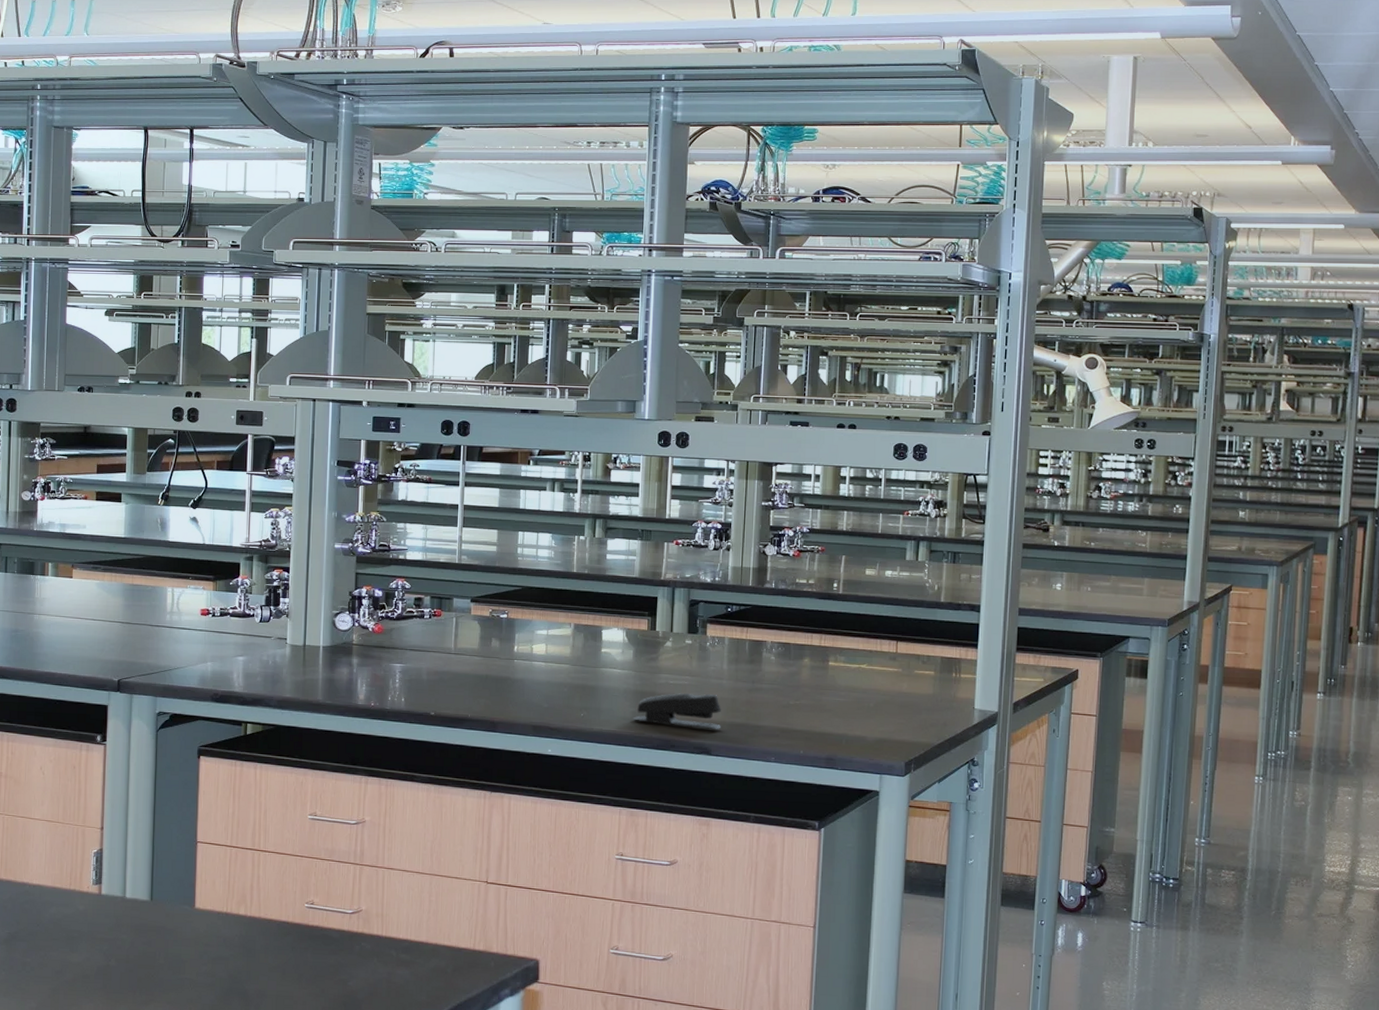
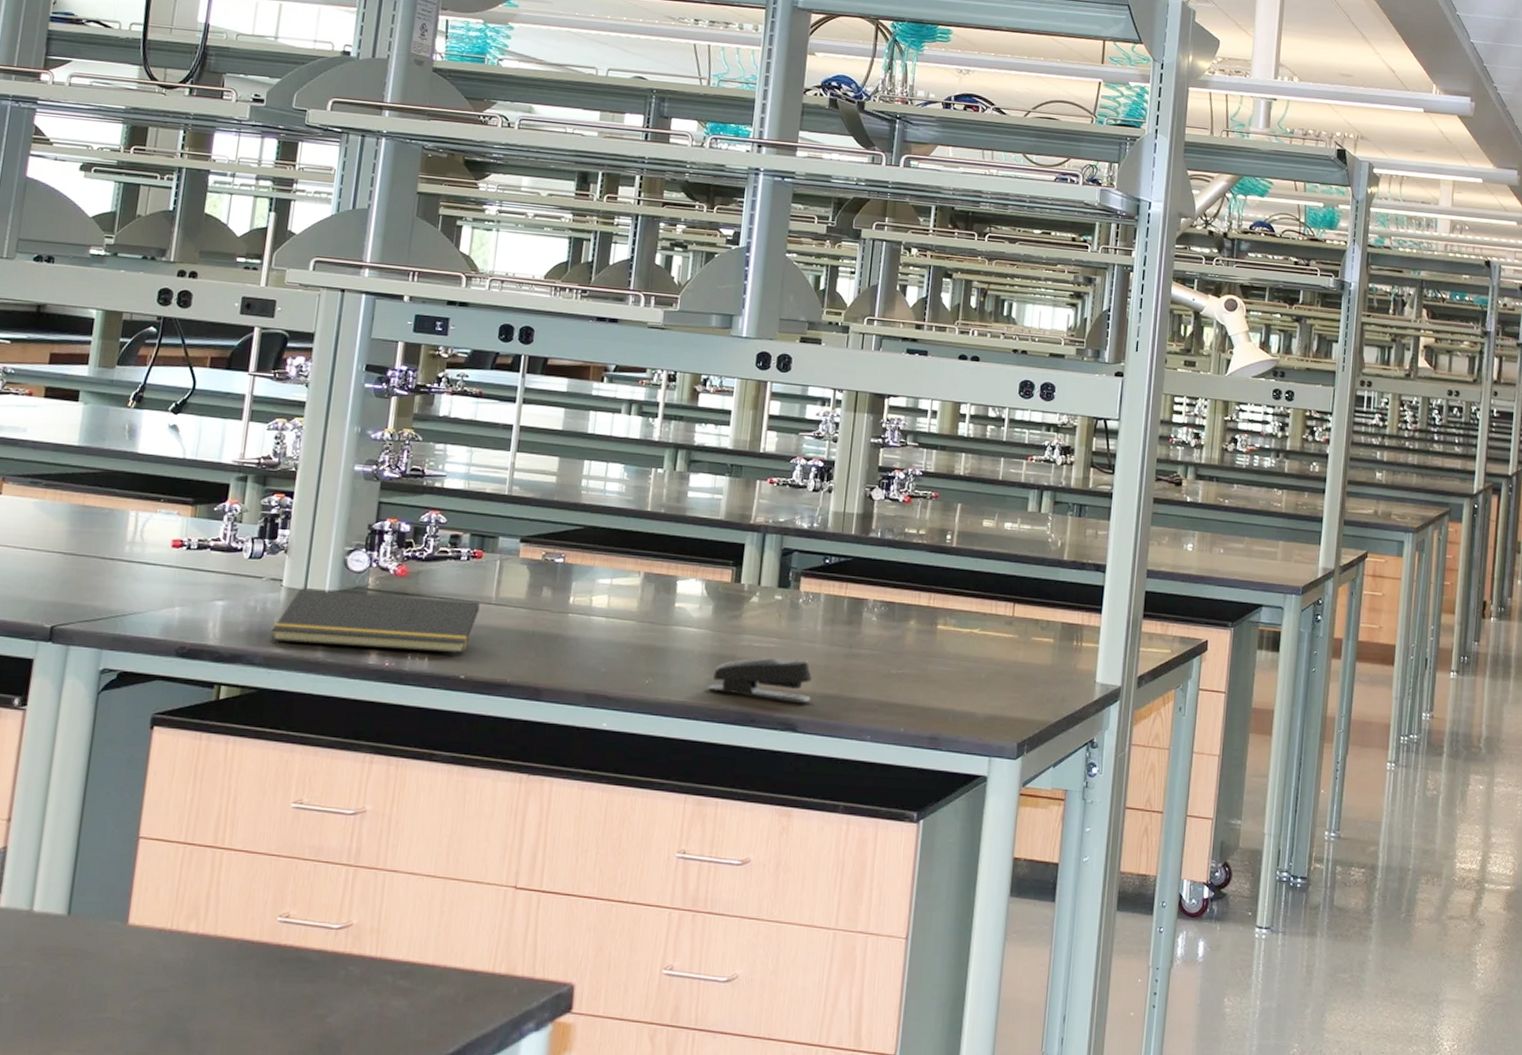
notepad: none [281,646,442,695] -> present [270,589,480,654]

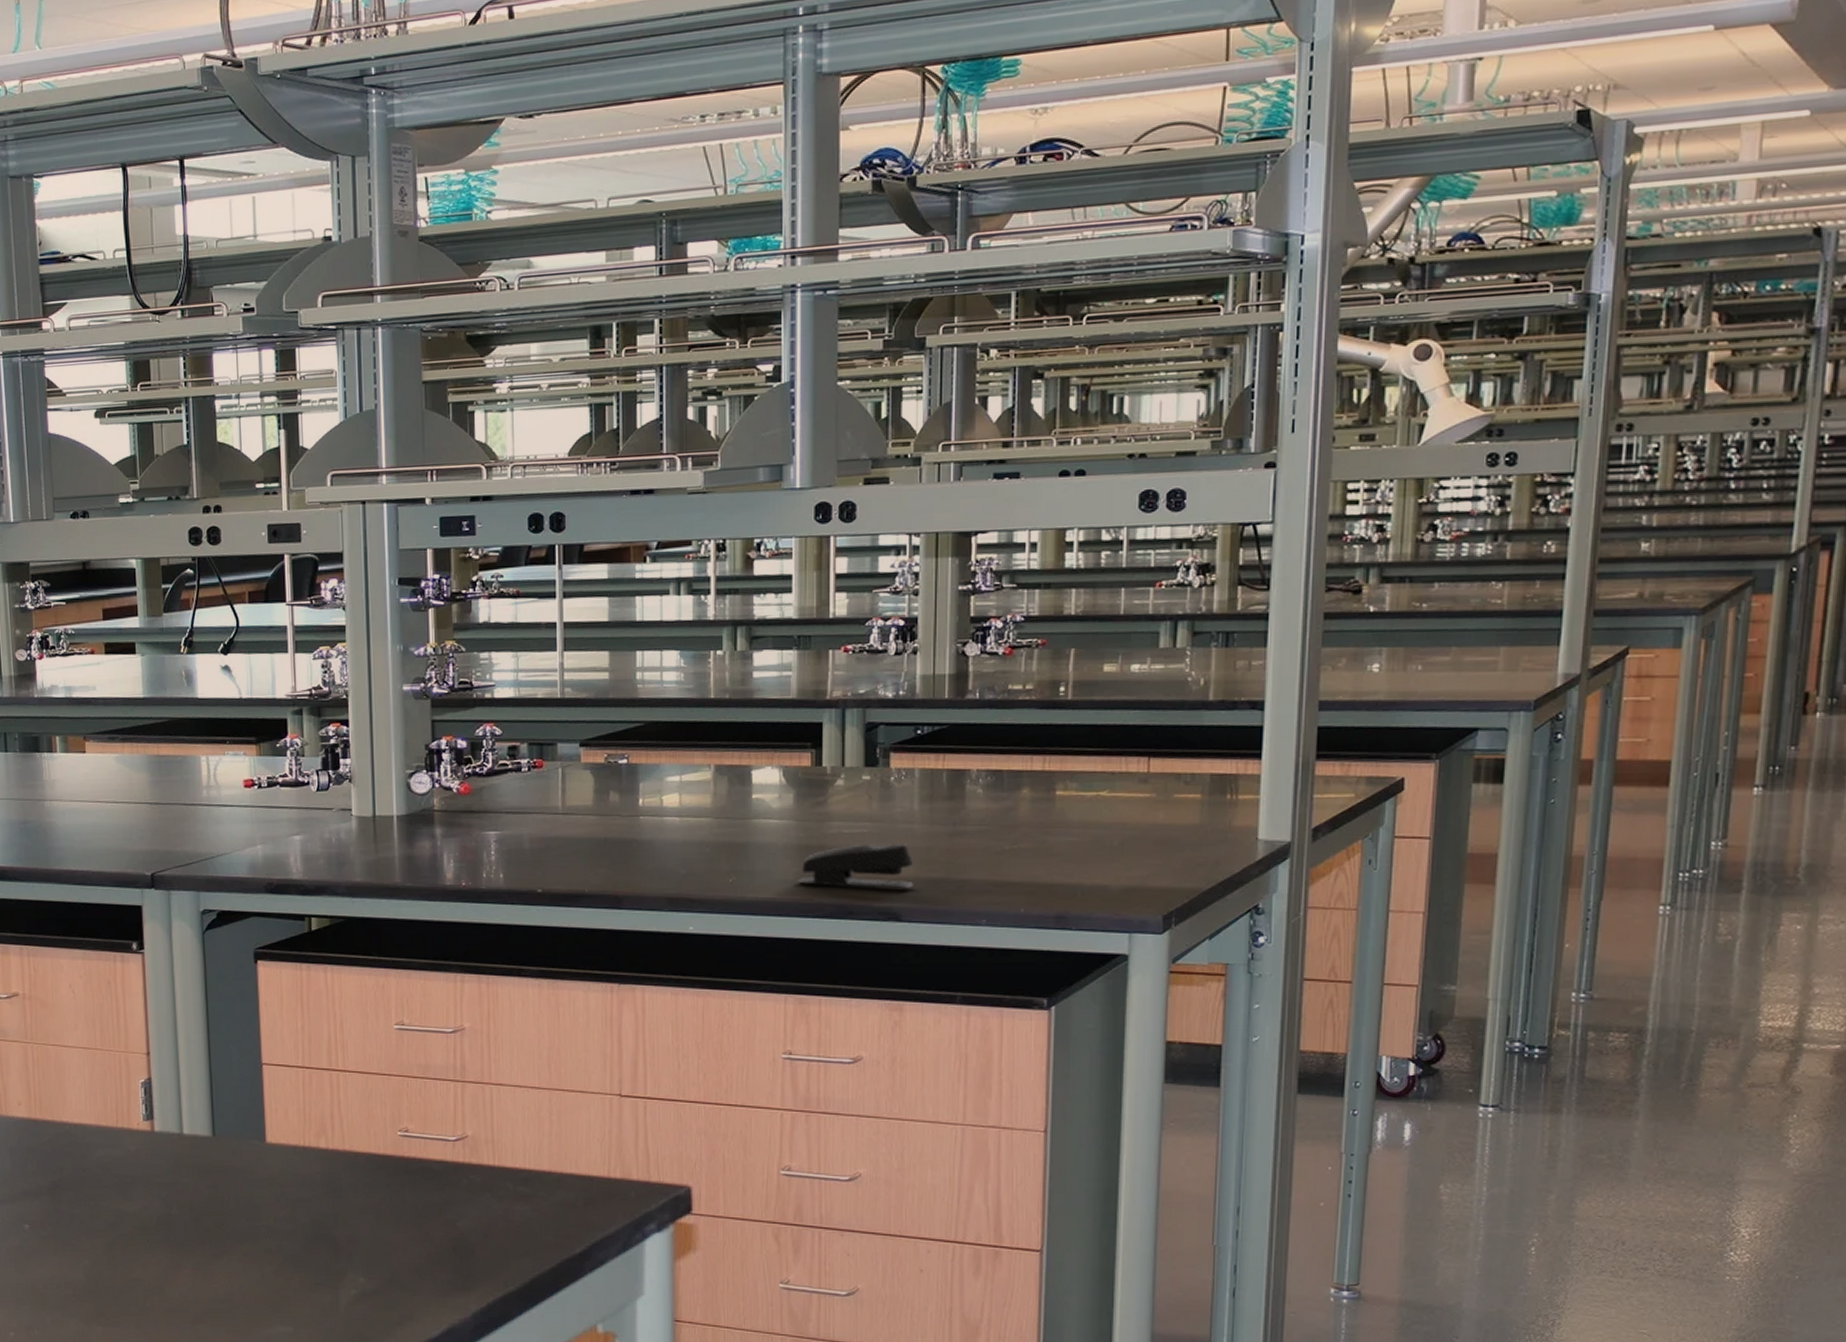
notepad: present [270,589,480,654] -> none [349,812,547,870]

